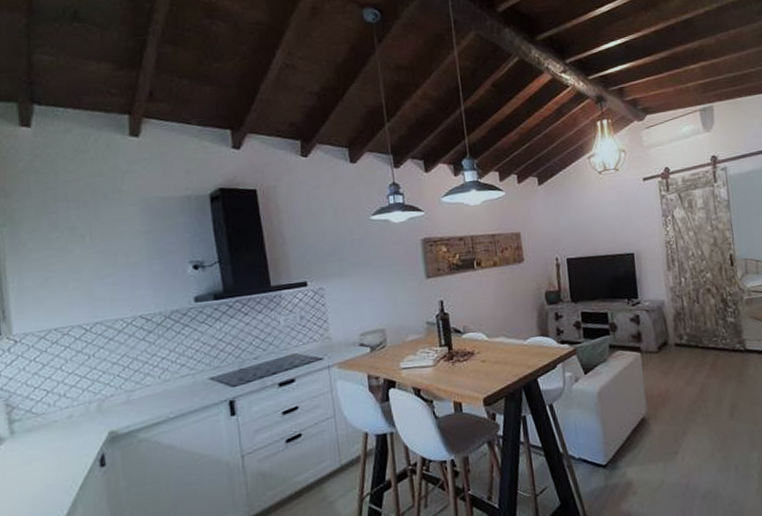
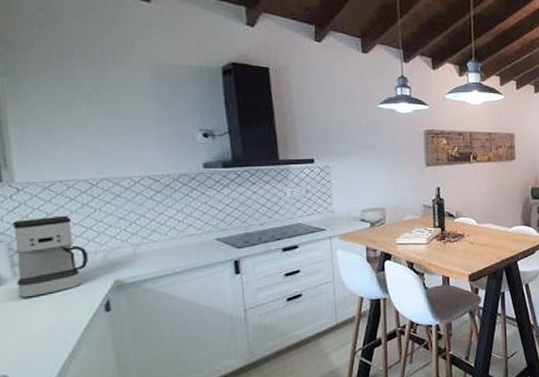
coffee maker: none [9,364,83,458] -> present [12,215,88,298]

